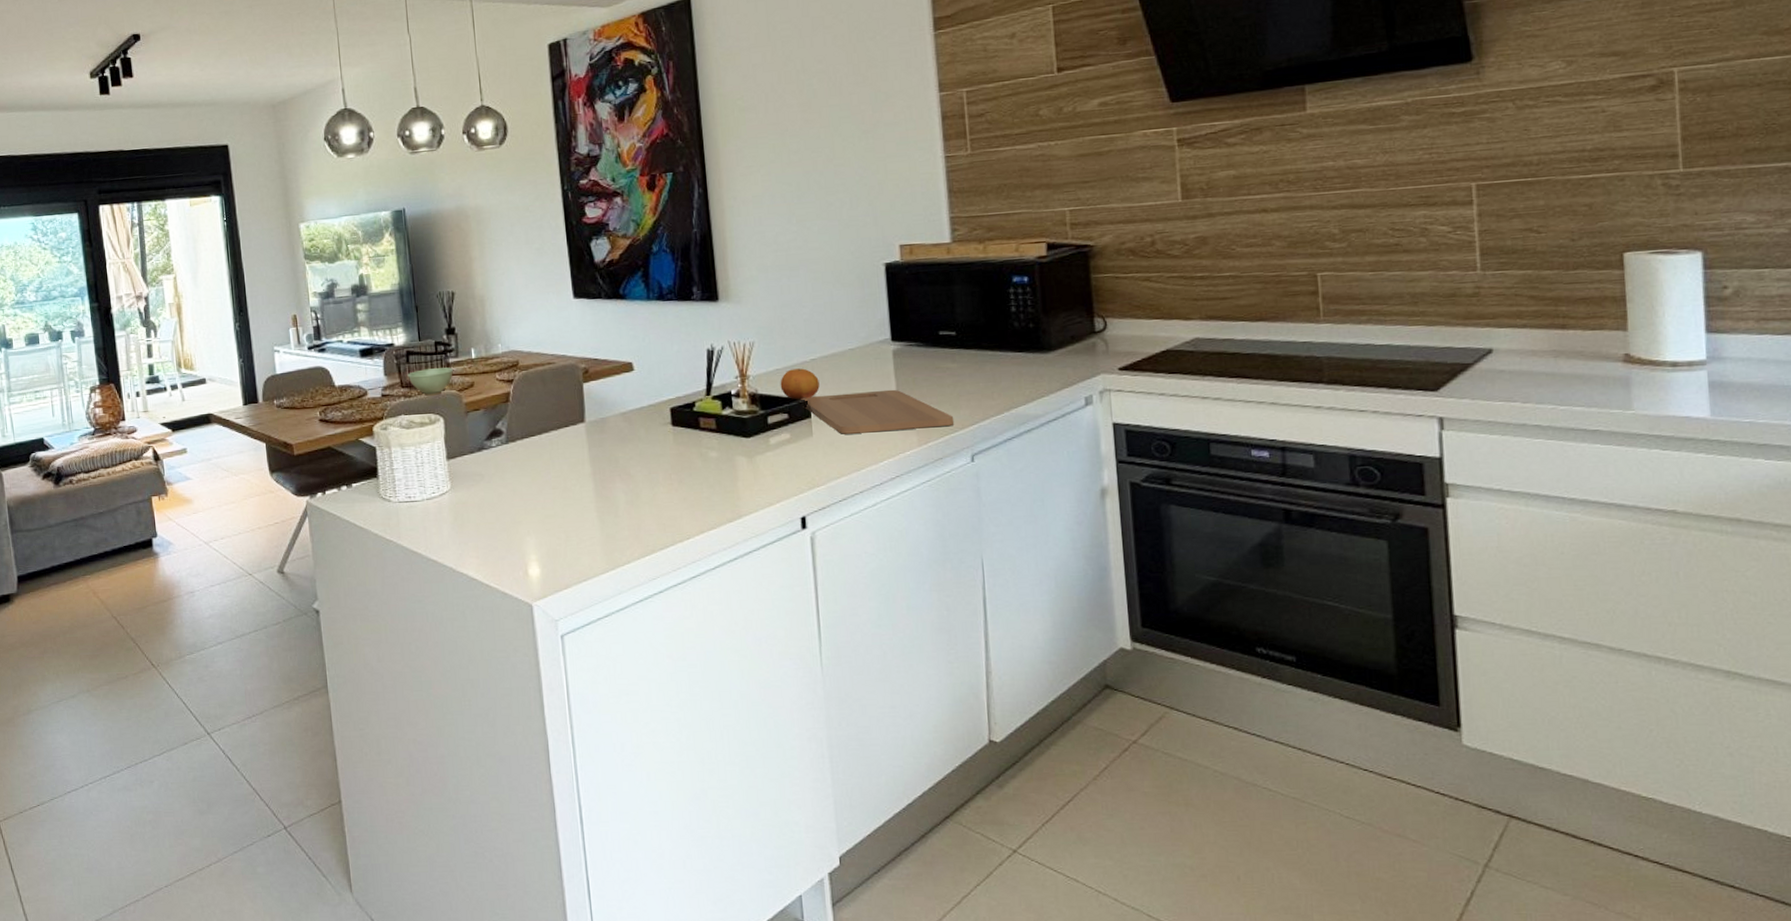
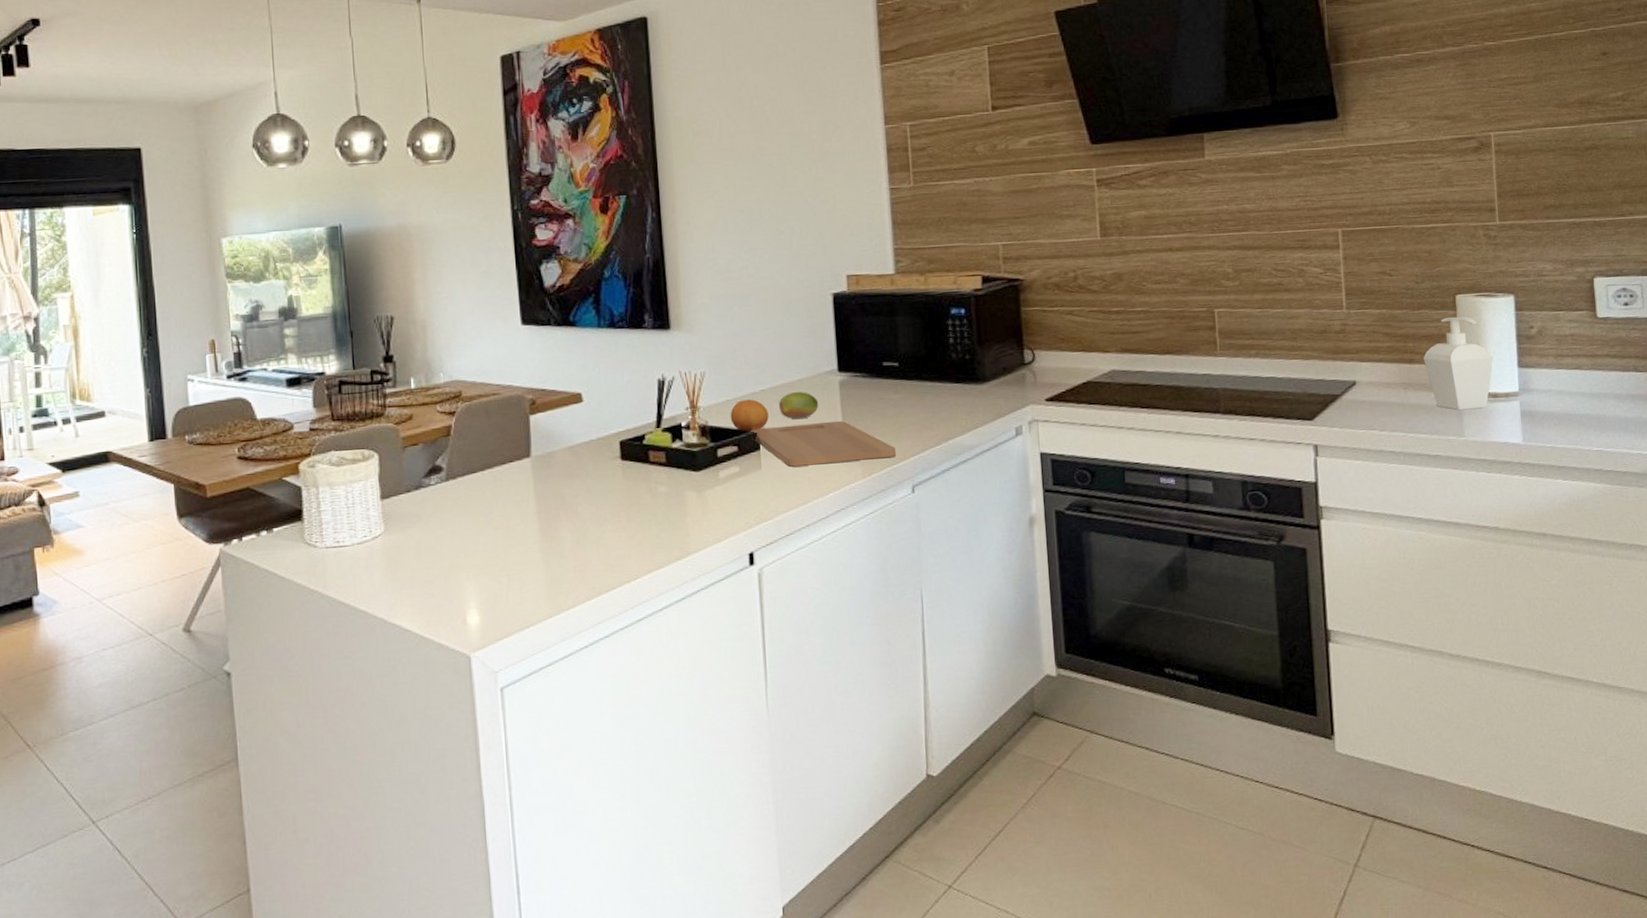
bowl: present [407,367,453,397] -> none [339,398,390,431]
fruit: none [830,360,872,388] -> present [779,391,819,420]
soap bottle: none [1580,276,1672,381] -> present [1423,316,1493,411]

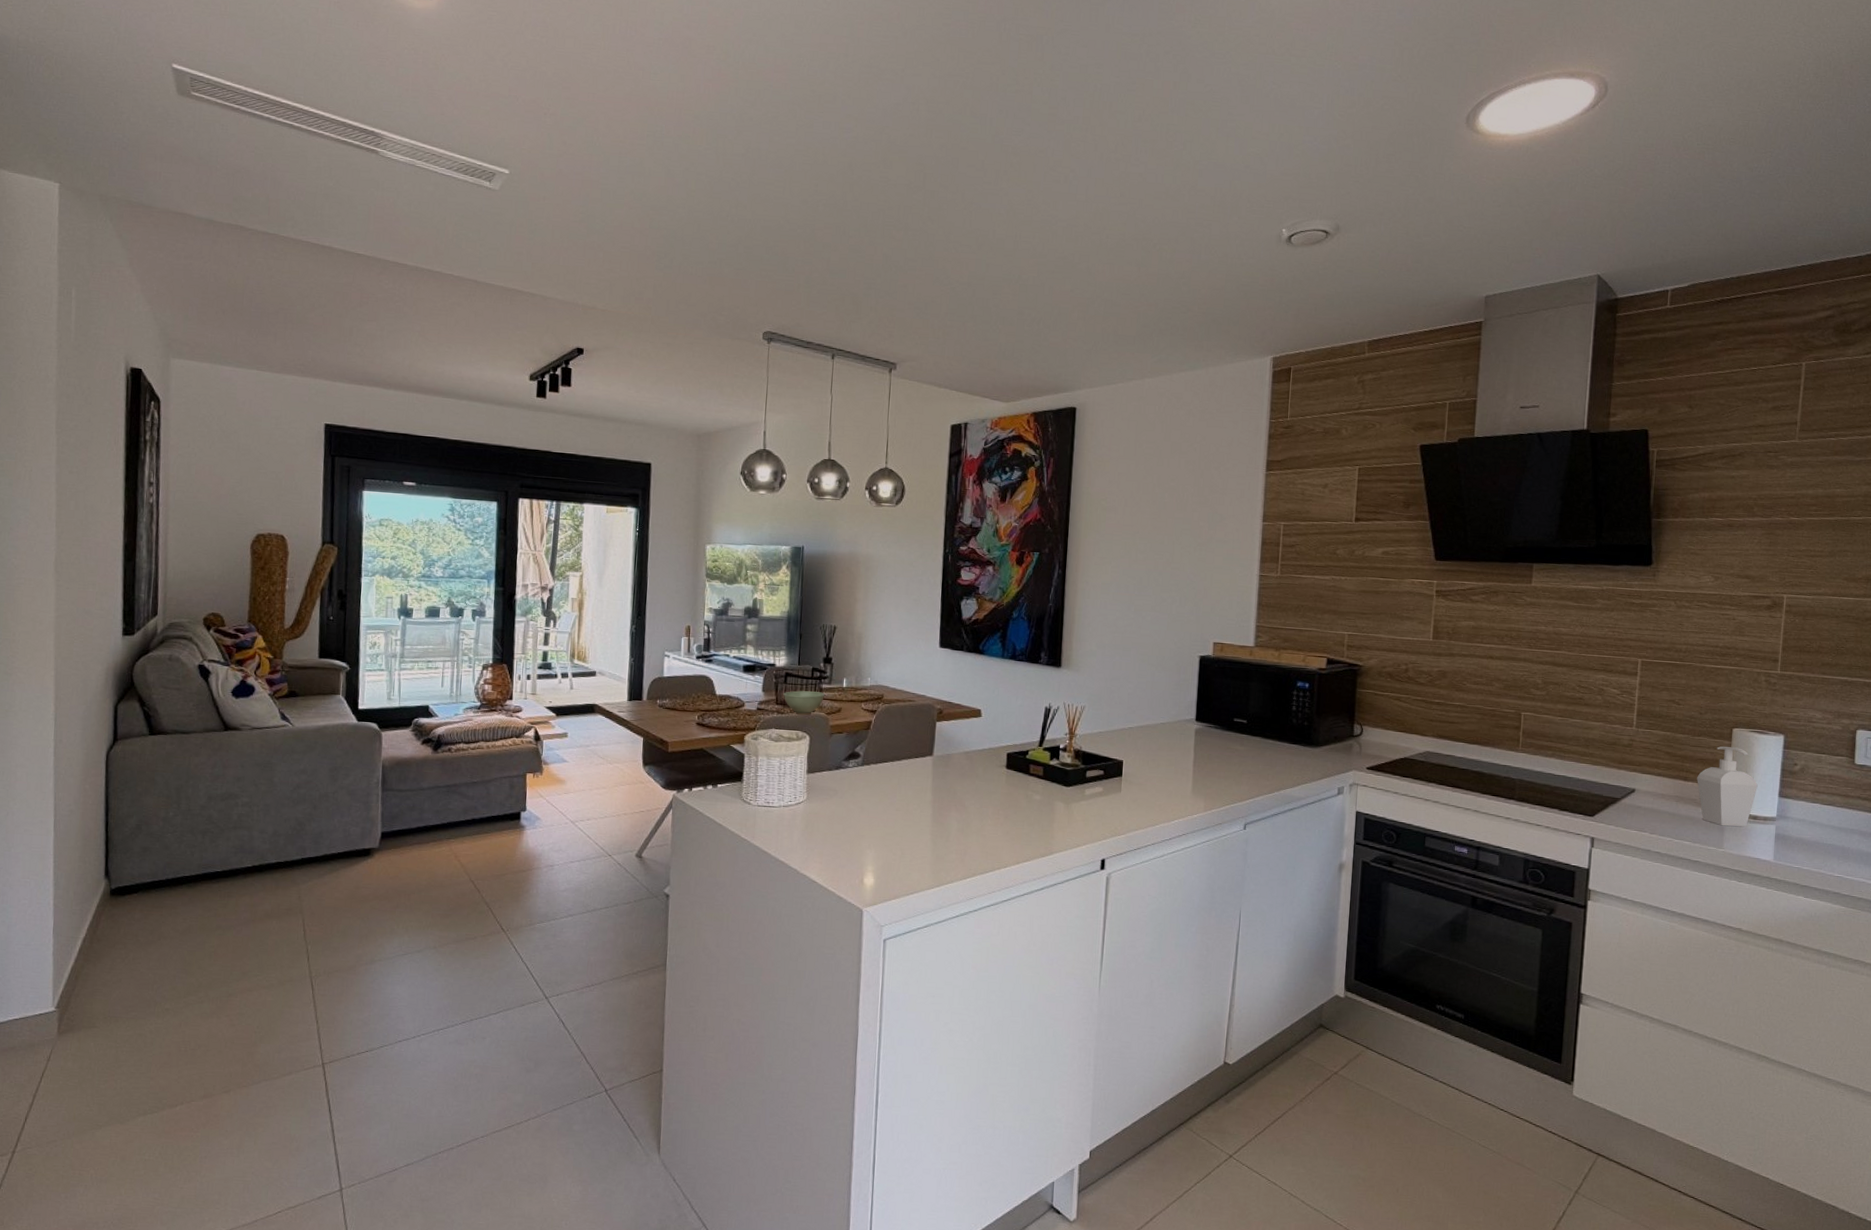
bowl: none [339,398,390,431] -> present [783,690,825,716]
fruit: present [730,399,769,432] -> none [1101,733,1133,761]
cutting board: present [750,420,897,467] -> none [1116,758,1235,798]
fruit: present [779,391,819,420] -> none [1143,732,1176,756]

